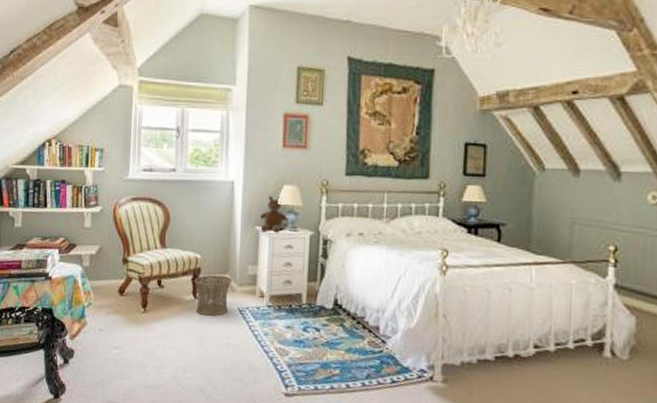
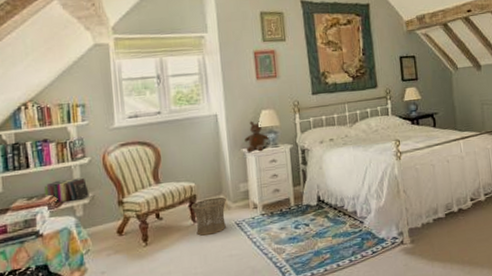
books: none [58,225,97,250] -> present [44,178,89,203]

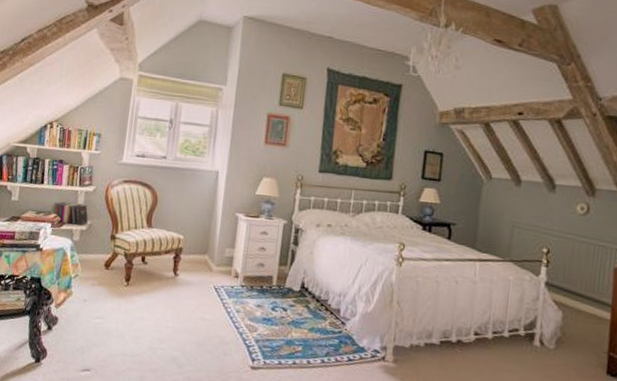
basket: present [191,196,227,236] -> none [175,254,211,293]
stuffed bear: present [245,121,270,153] -> none [239,185,266,220]

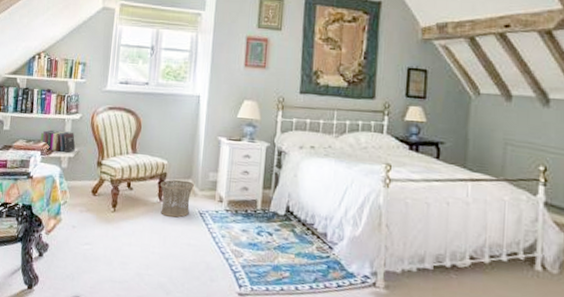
basket: none [175,254,211,293] -> present [160,179,195,218]

